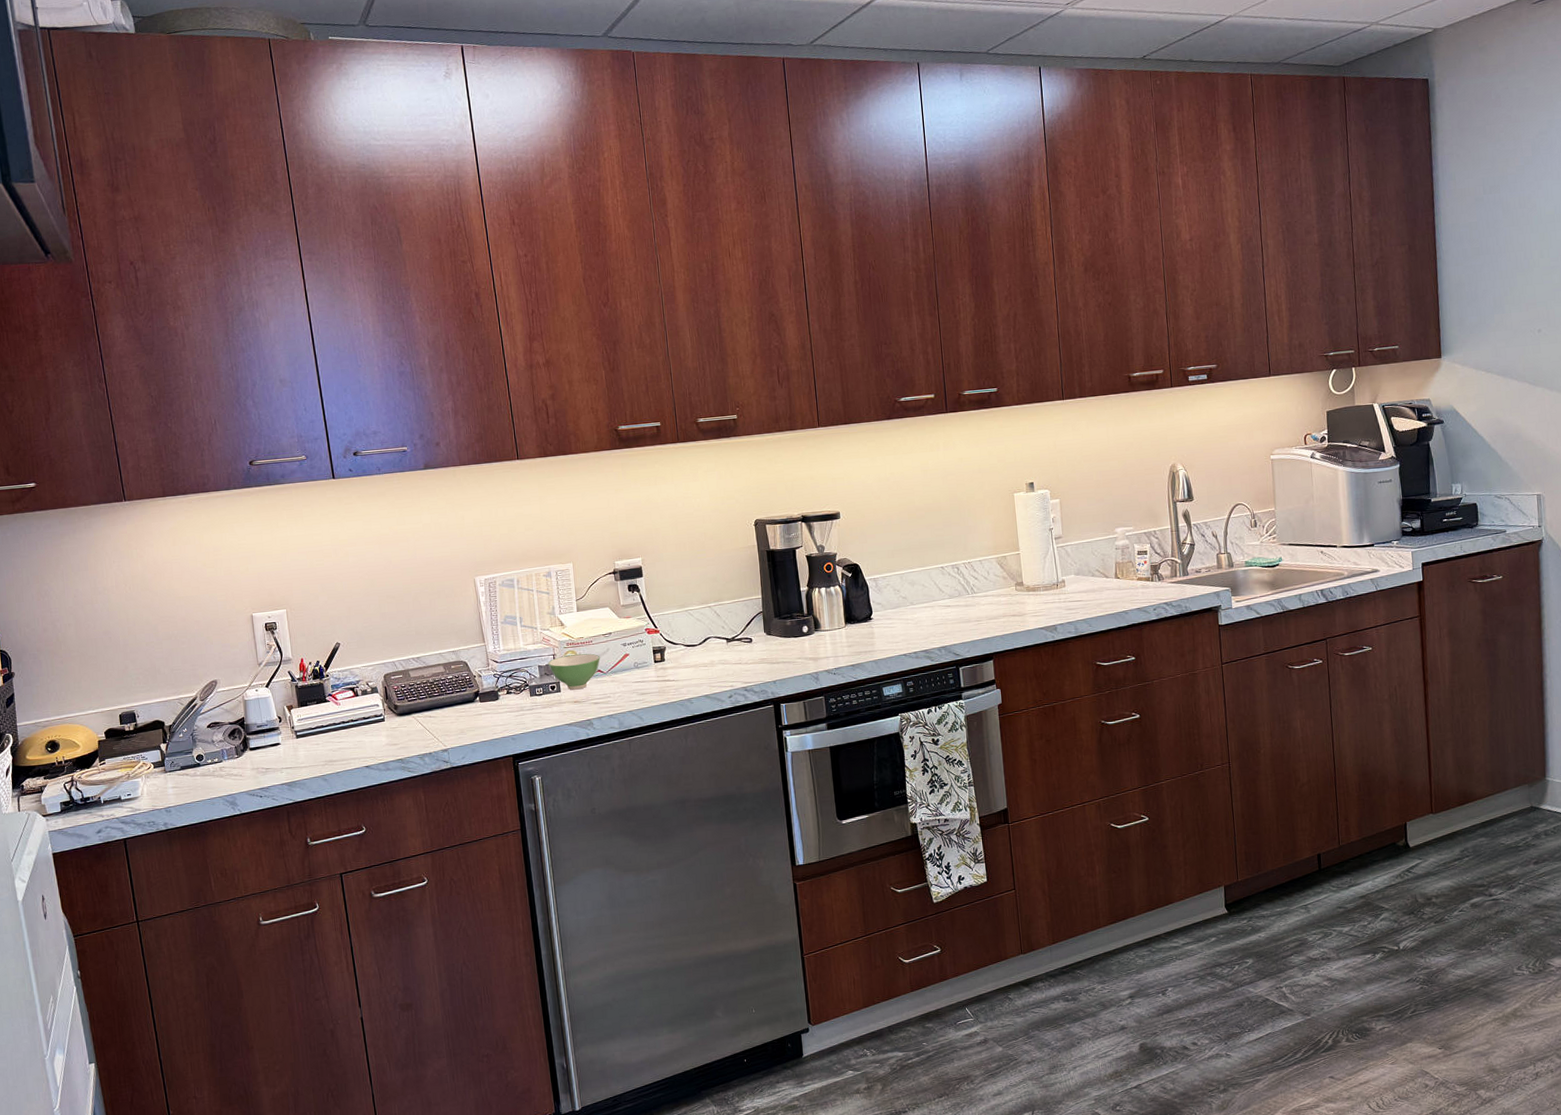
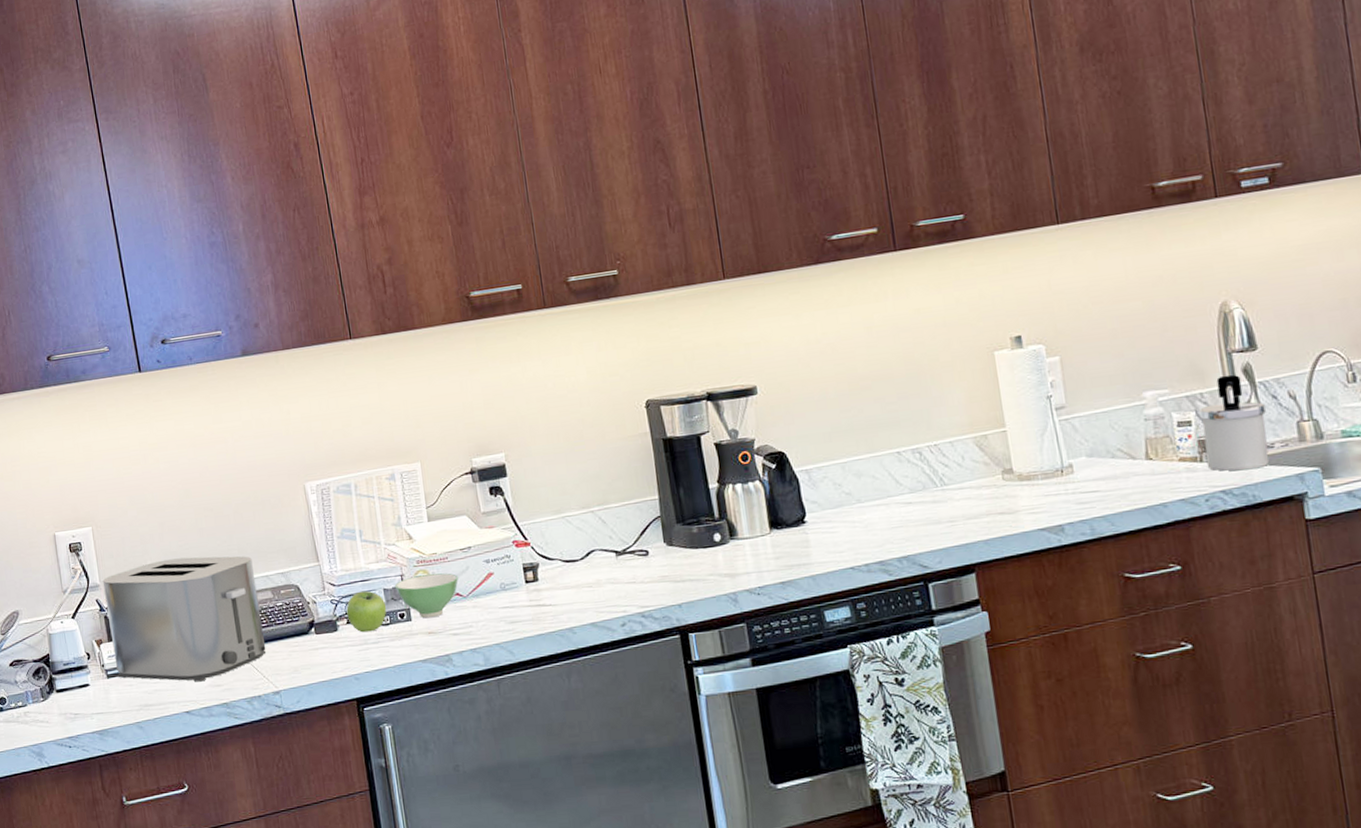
toaster: none [294,636,438,742] -> present [102,556,267,682]
fruit: none [506,667,541,701] -> present [346,590,387,633]
soap dispenser: none [1152,518,1198,589] -> present [1198,374,1270,471]

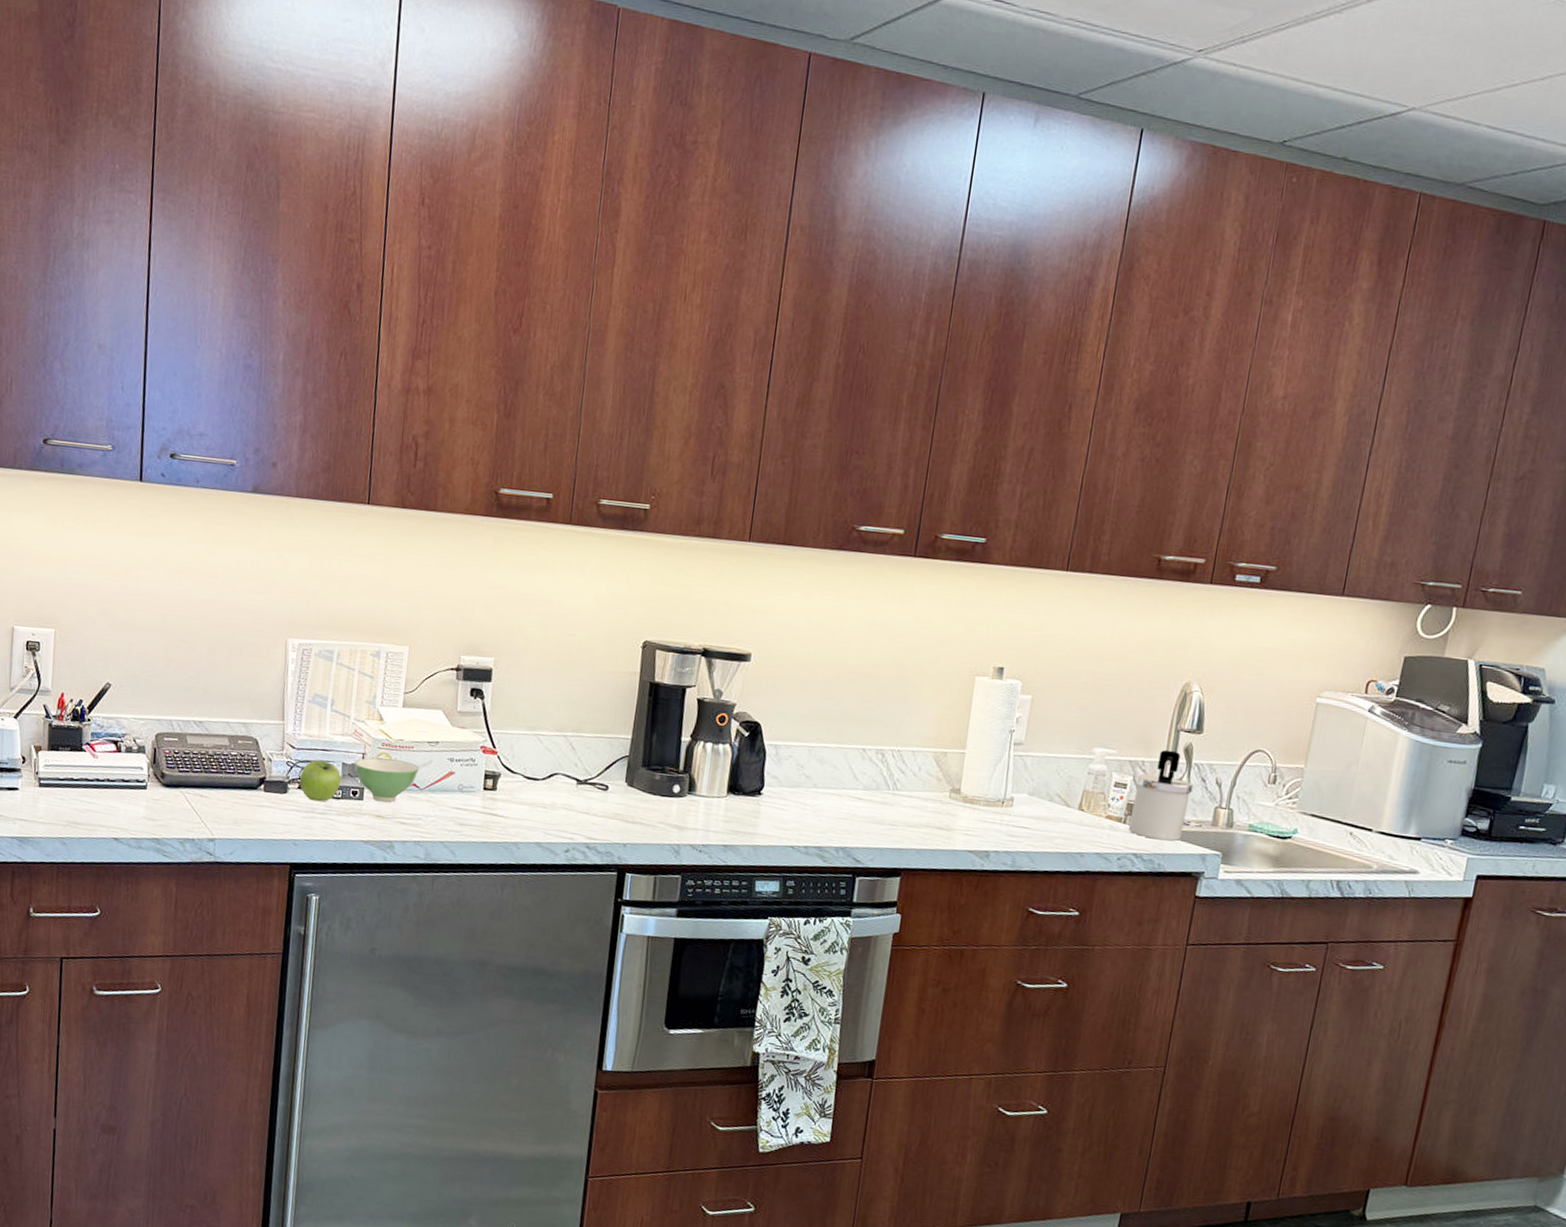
toaster: present [102,556,267,682] -> none [50,680,216,812]

